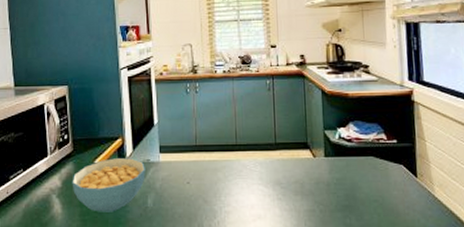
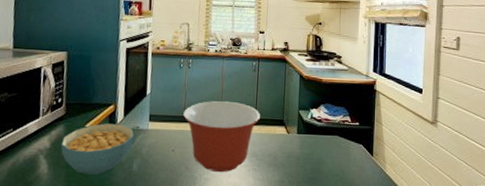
mixing bowl: none [195,126,280,205] -> present [183,101,260,173]

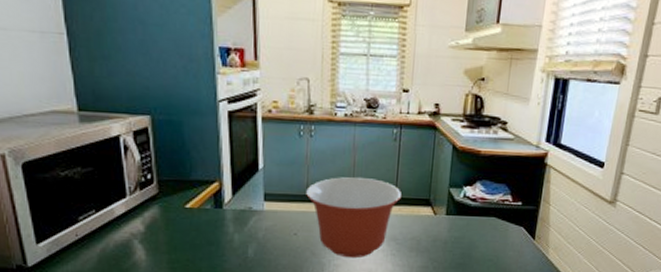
cereal bowl: present [60,123,134,175] -> none [157,204,246,261]

